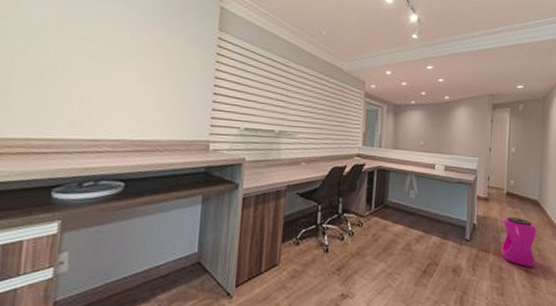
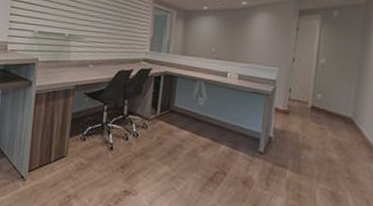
stool: present [501,216,537,267] -> none [301,131,348,190]

